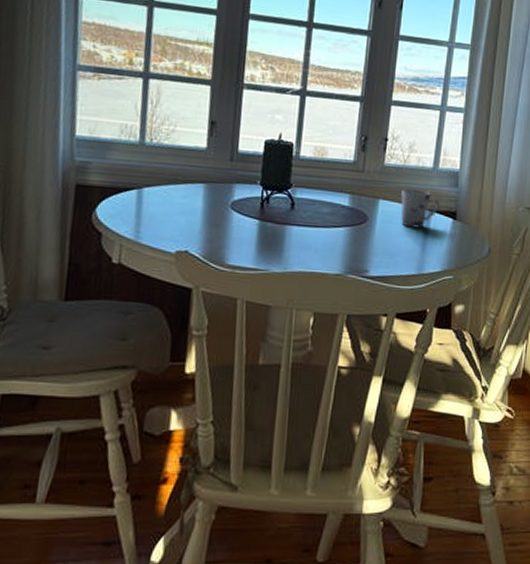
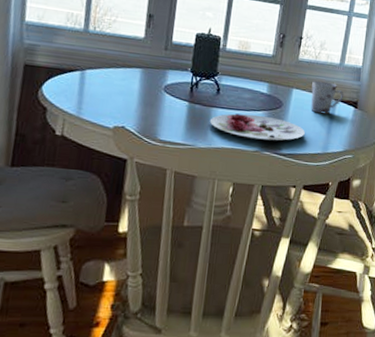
plate: none [284,231,395,262] -> present [209,113,305,141]

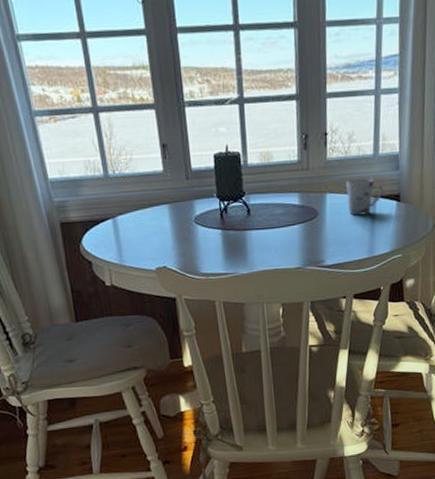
plate: present [209,113,305,141] -> none [246,229,347,256]

